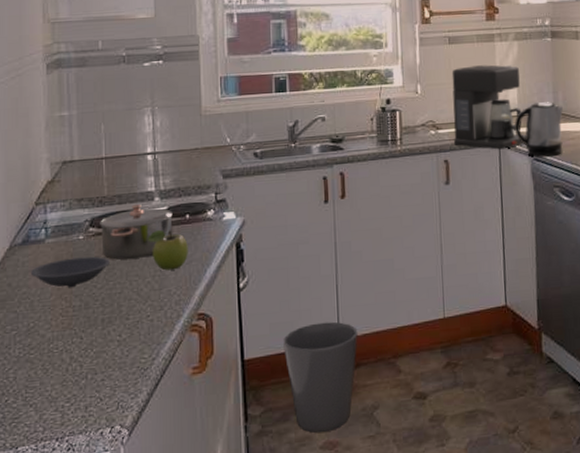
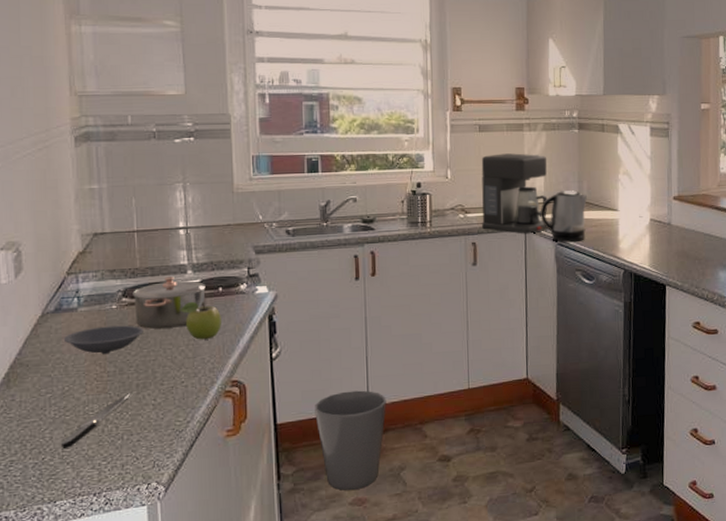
kitchen knife: none [24,327,98,391] -> present [60,392,133,450]

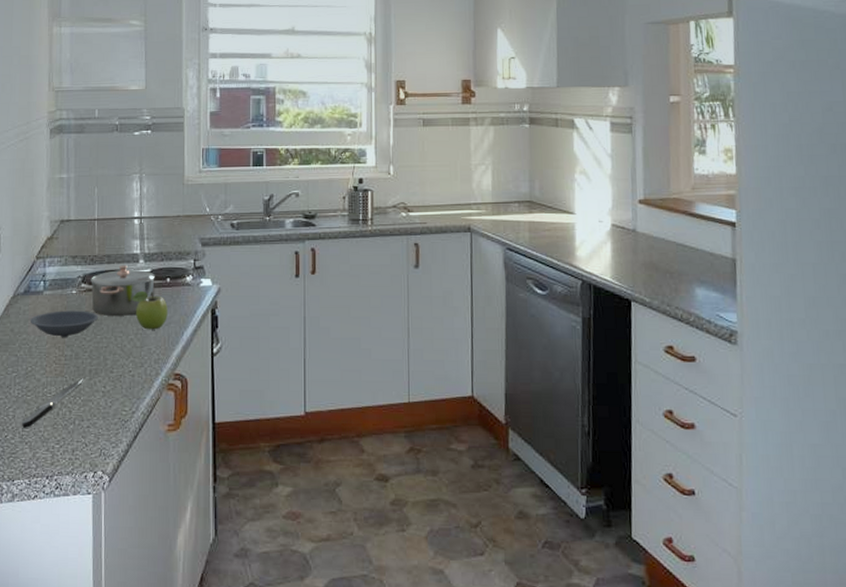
trash can: present [315,390,387,491] -> none [252,394,323,503]
coffee maker: present [481,153,552,234] -> none [424,149,501,236]
kettle: present [540,190,587,242] -> none [487,190,539,247]

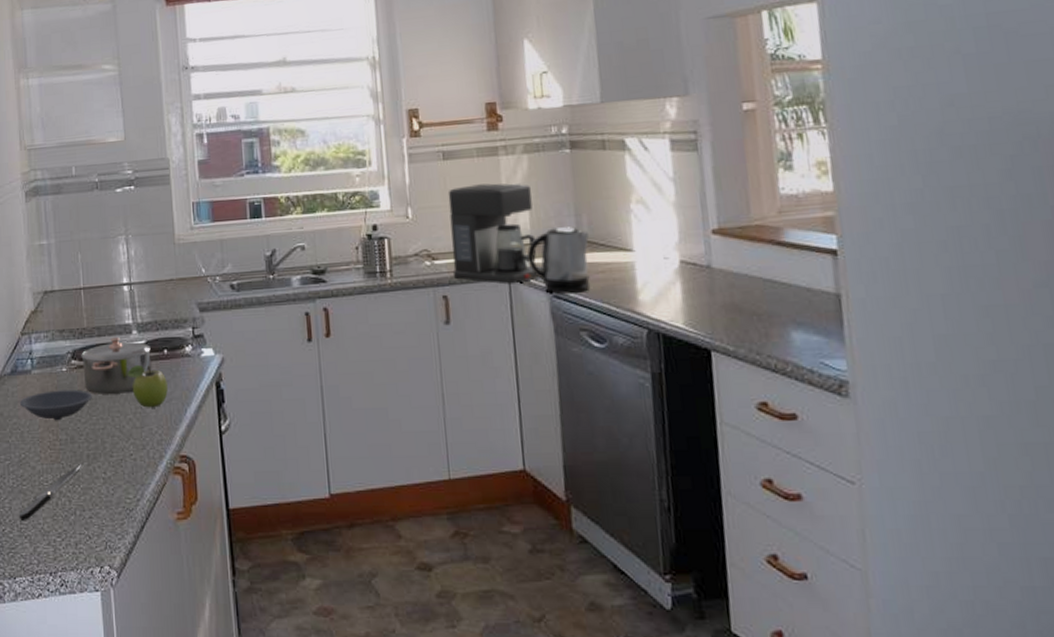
coffee maker: none [424,149,501,236] -> present [448,183,544,285]
kettle: none [487,190,539,247] -> present [526,227,591,294]

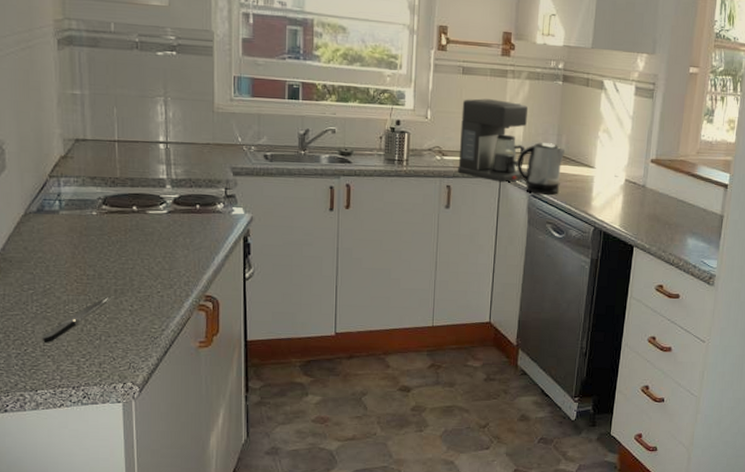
dish: present [19,389,92,421] -> none [45,231,122,259]
cooking pot: present [81,337,152,394] -> none [112,189,183,239]
fruit: present [127,364,168,408] -> none [159,215,198,254]

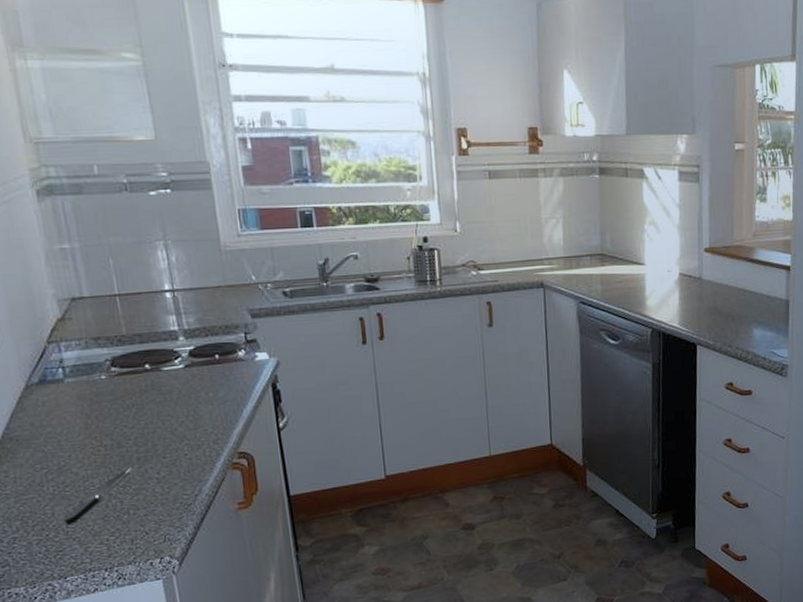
coffee maker: present [457,98,528,183] -> none [493,202,573,292]
kettle: present [516,142,565,195] -> none [559,243,610,300]

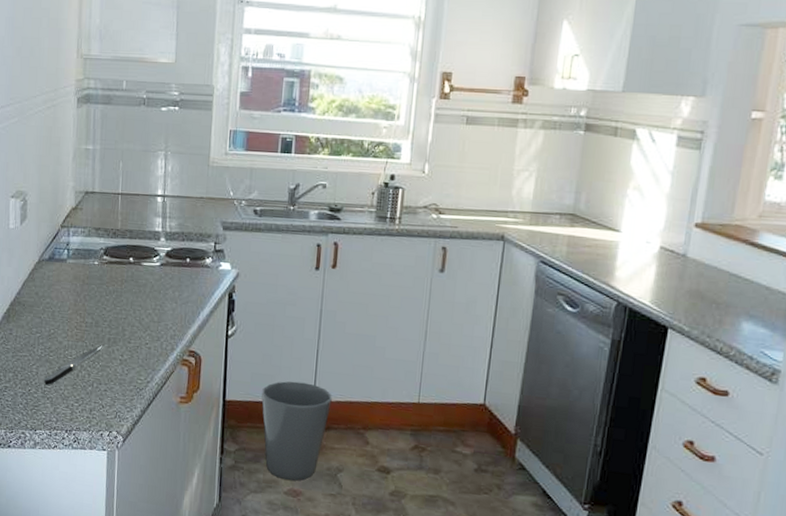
trash can: none [328,459,405,561] -> present [261,381,332,481]

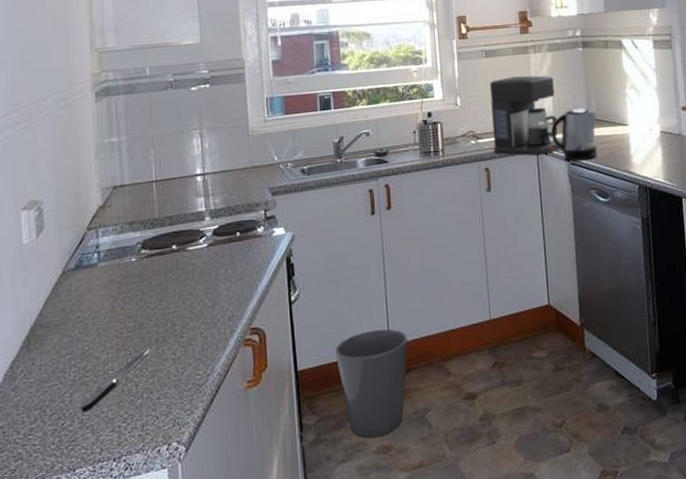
coffee maker: none [454,151,541,246] -> present [489,75,564,157]
kettle: none [524,201,584,262] -> present [550,108,598,161]

